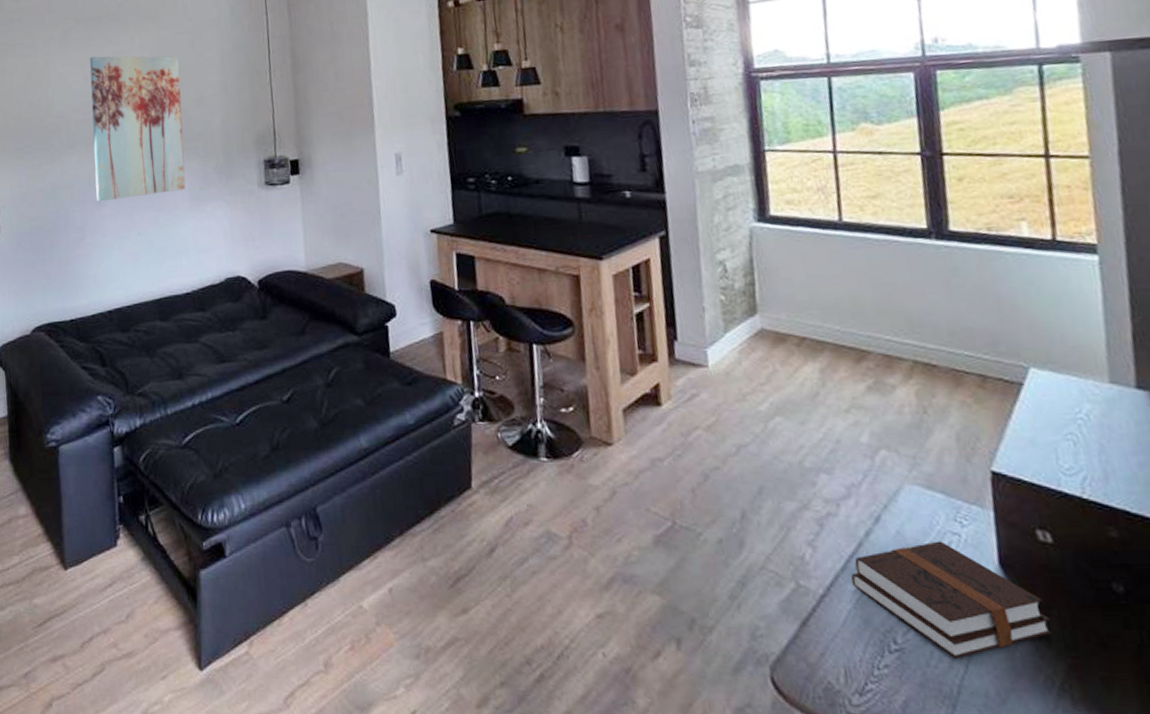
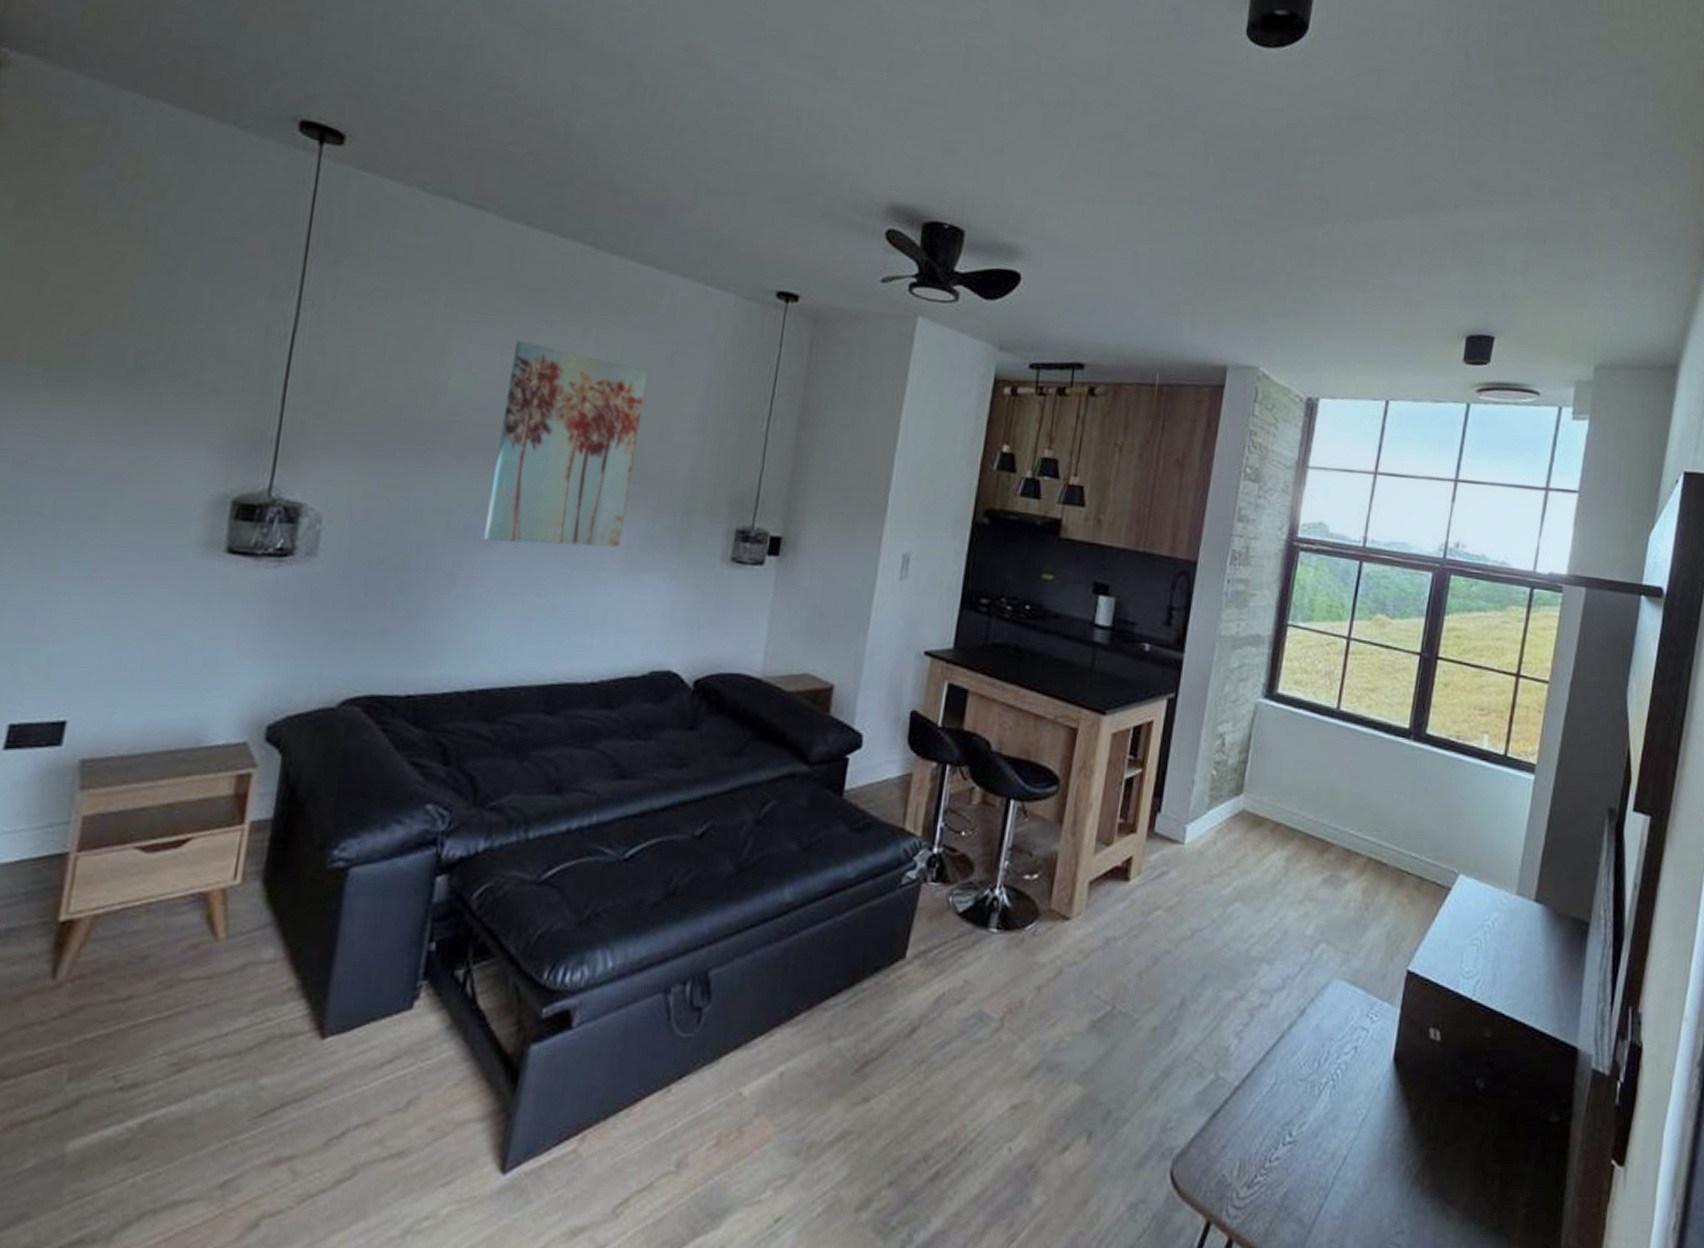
hardback book: present [850,541,1052,659] -> none [1266,1035,1421,1151]

